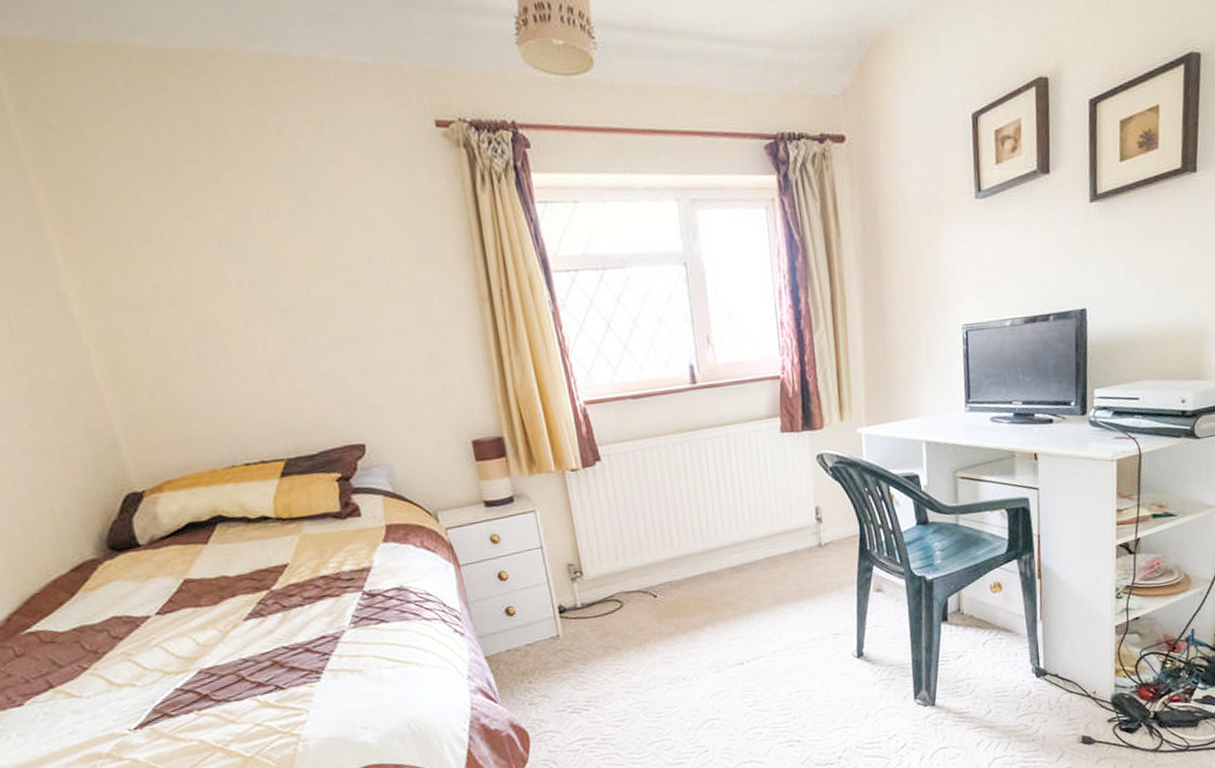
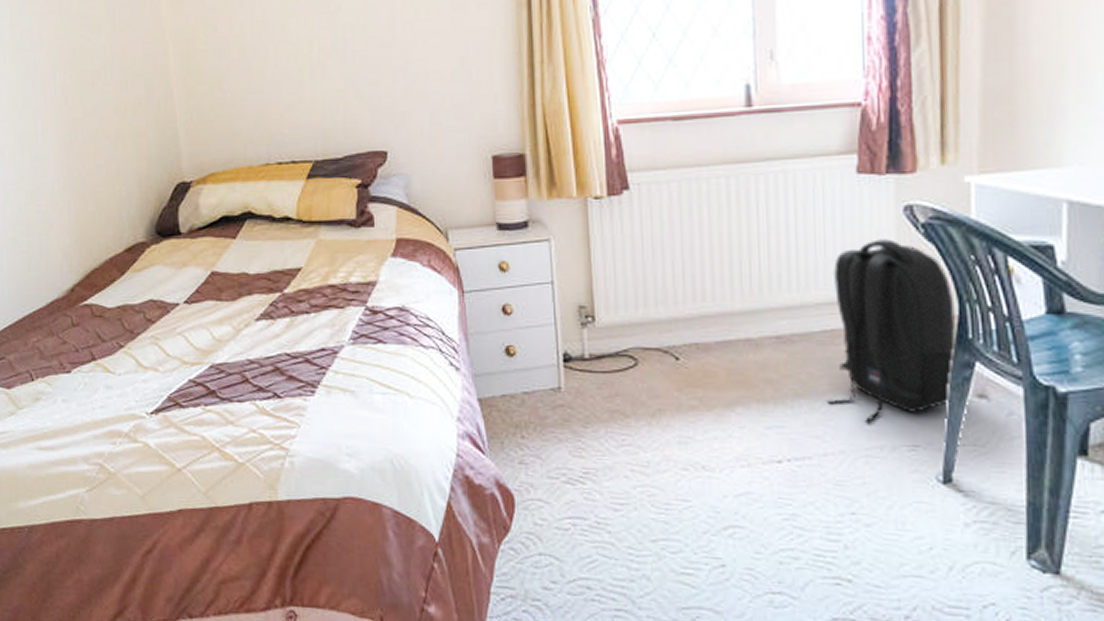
backpack: none [770,481,861,623] -> present [827,239,957,423]

